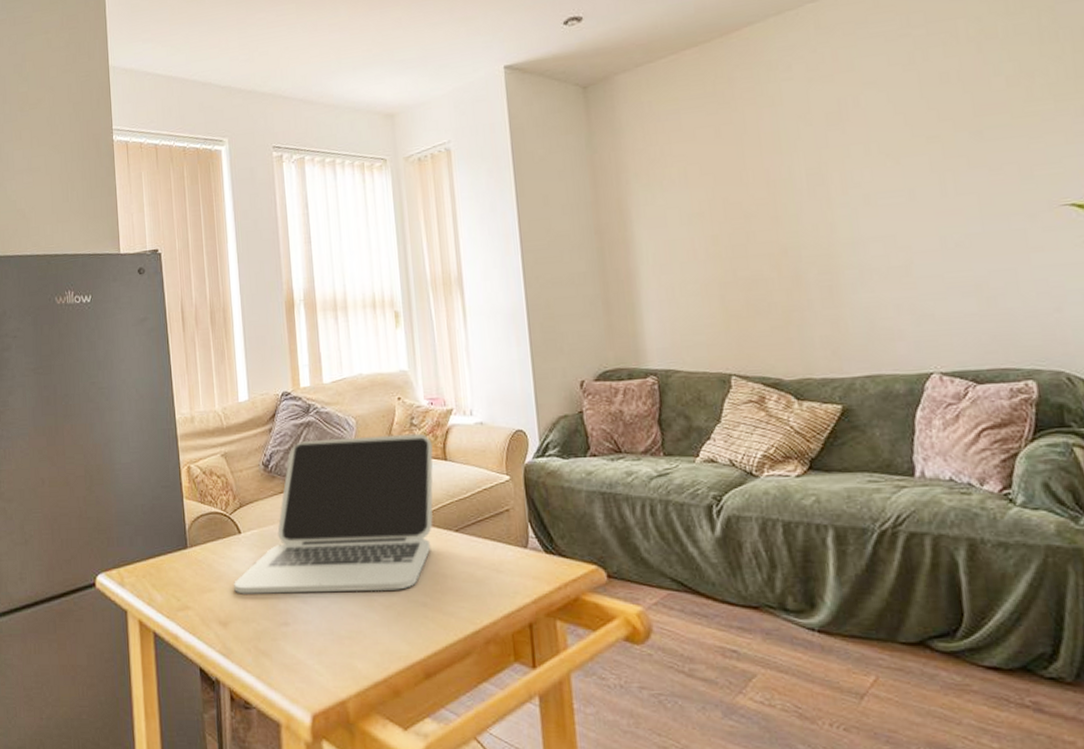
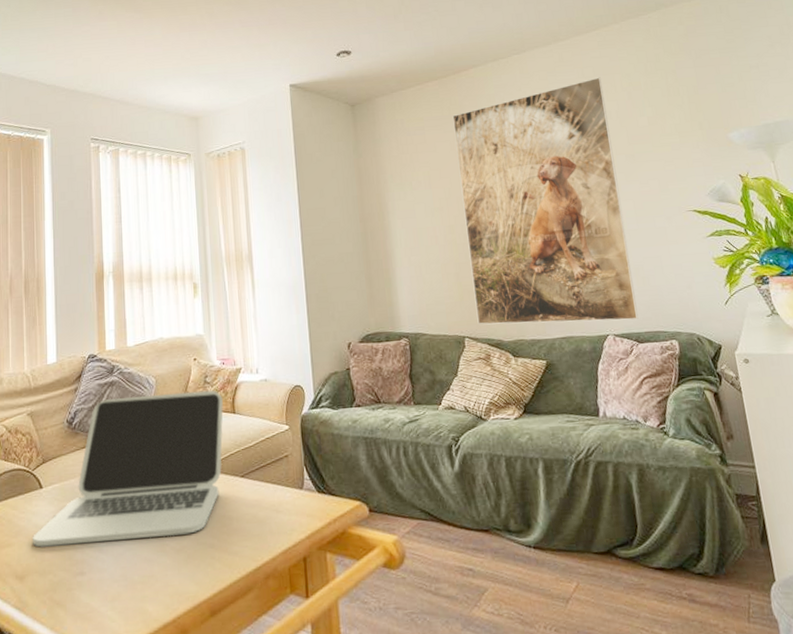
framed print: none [718,24,978,360] -> present [452,77,639,325]

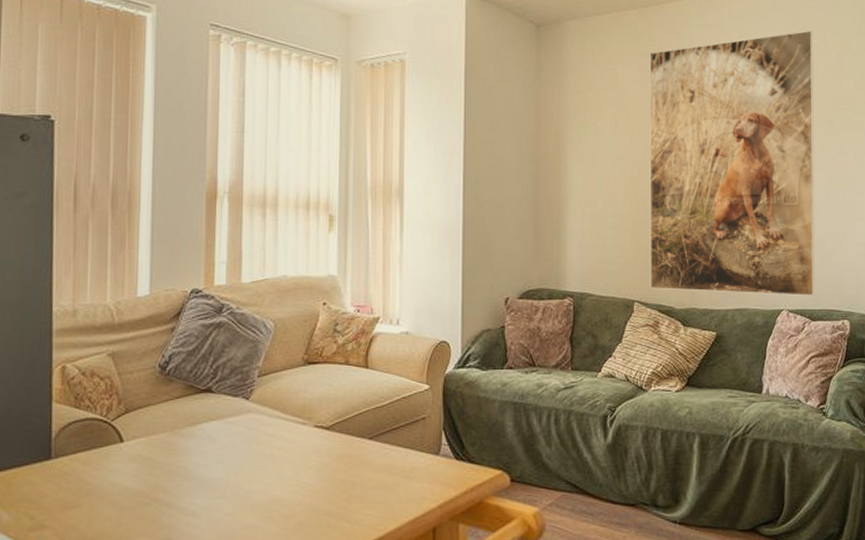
laptop: present [33,390,223,548] -> none [108,340,354,510]

